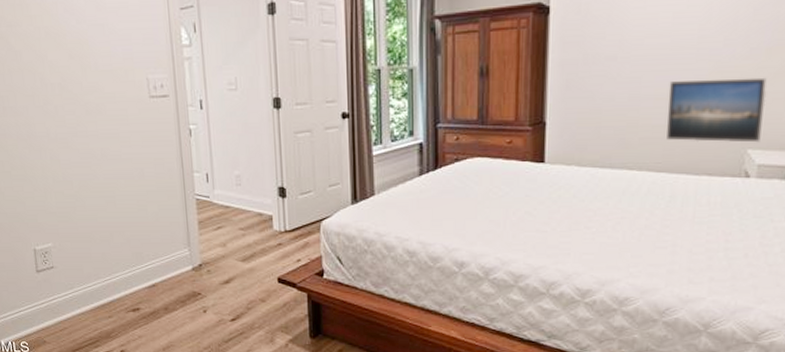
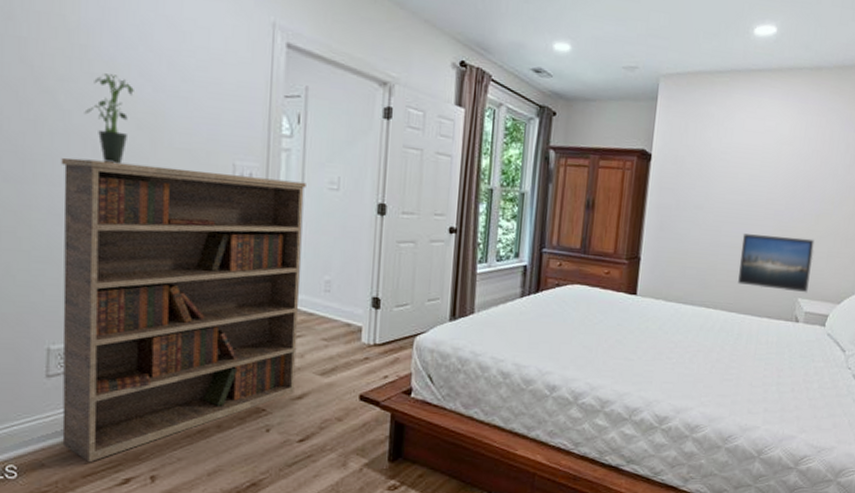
bookshelf: none [20,86,222,340] -> present [61,157,306,463]
potted plant: none [30,14,64,91] -> present [84,73,134,164]

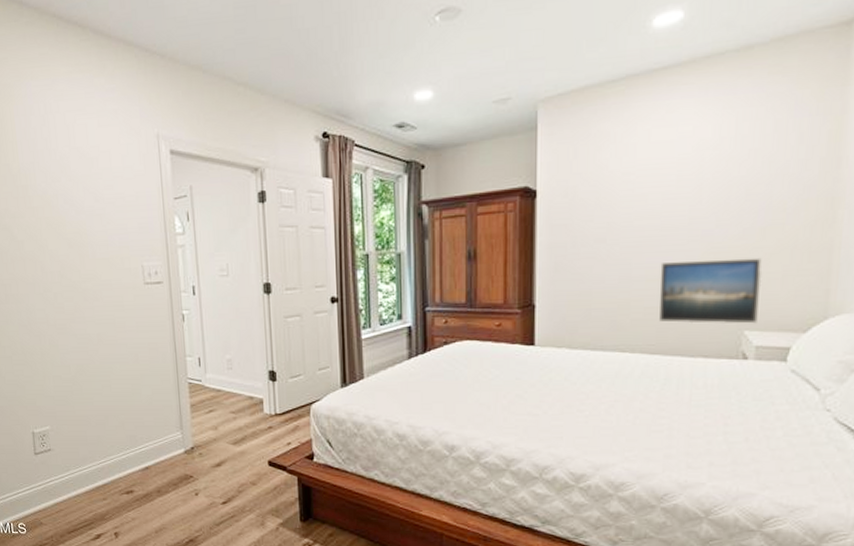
bookshelf: present [61,157,306,463] -> none [21,273,214,522]
potted plant: present [84,73,134,164] -> none [31,205,64,279]

